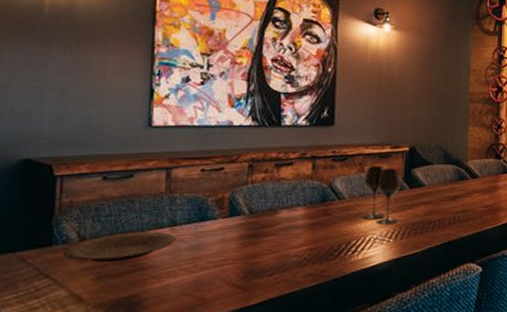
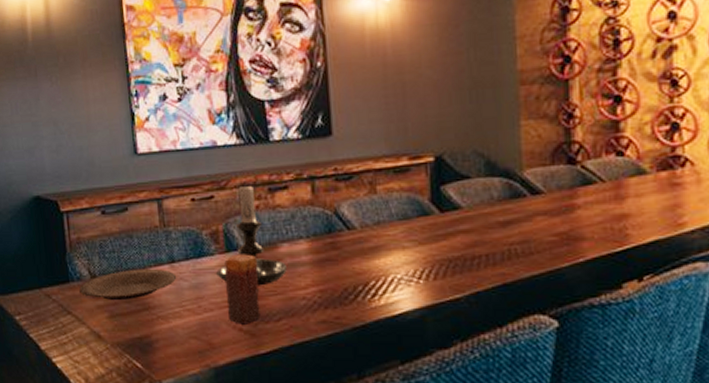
candle holder: none [215,156,285,246] -> present [215,180,288,286]
candle: none [223,218,257,280] -> present [224,254,261,324]
wine glass: present [362,165,400,225] -> none [378,182,430,261]

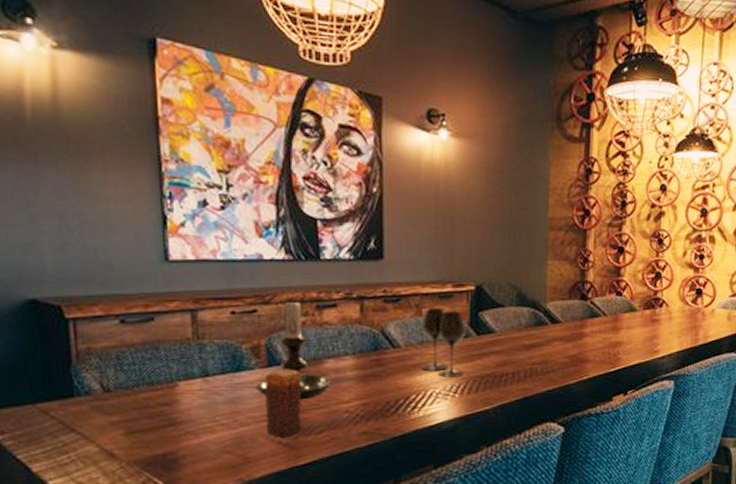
plate: present [79,268,177,300] -> none [87,382,211,416]
wine glass: none [378,182,430,261] -> present [421,307,466,378]

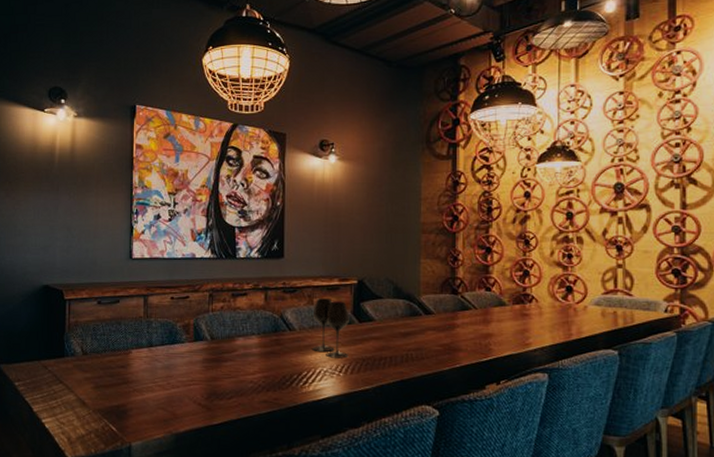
candle holder: present [254,296,332,400] -> none [184,286,241,370]
candle: present [265,369,301,438] -> none [190,343,217,400]

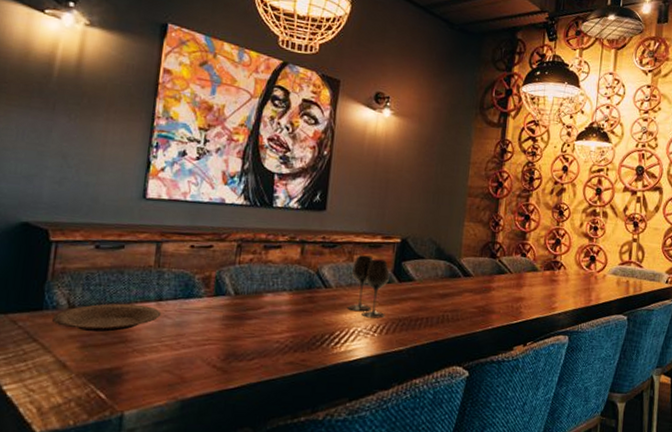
plate: none [72,350,153,374] -> present [52,303,162,332]

